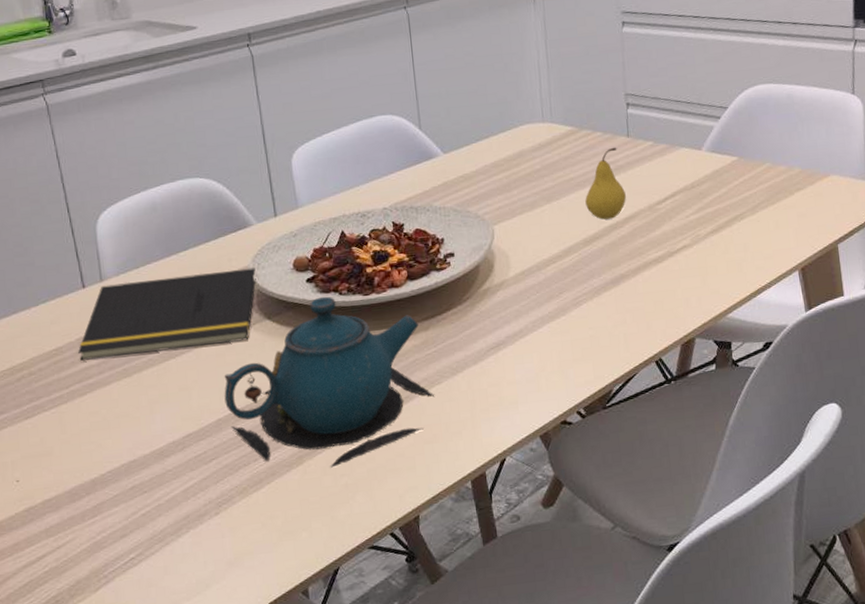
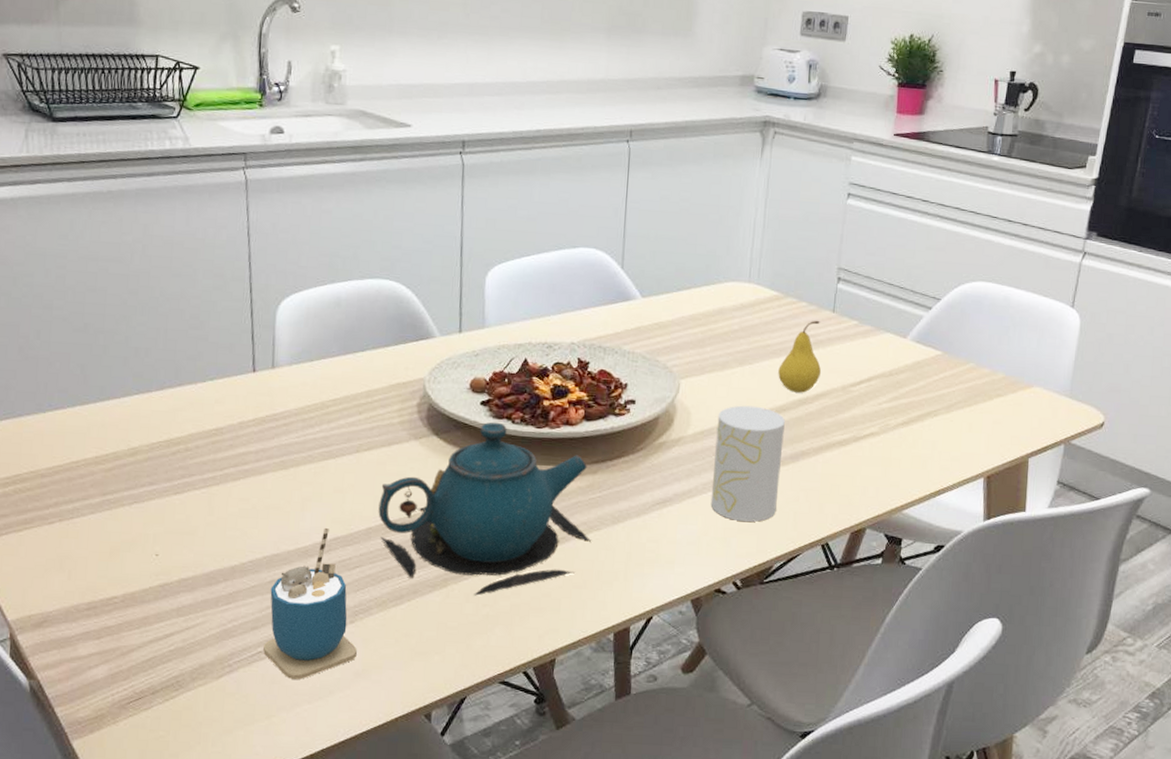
notepad: present [78,267,257,361] -> none [238,373,432,453]
cup: none [133,427,227,580] -> present [263,528,357,680]
cup: none [535,238,607,352] -> present [710,405,785,522]

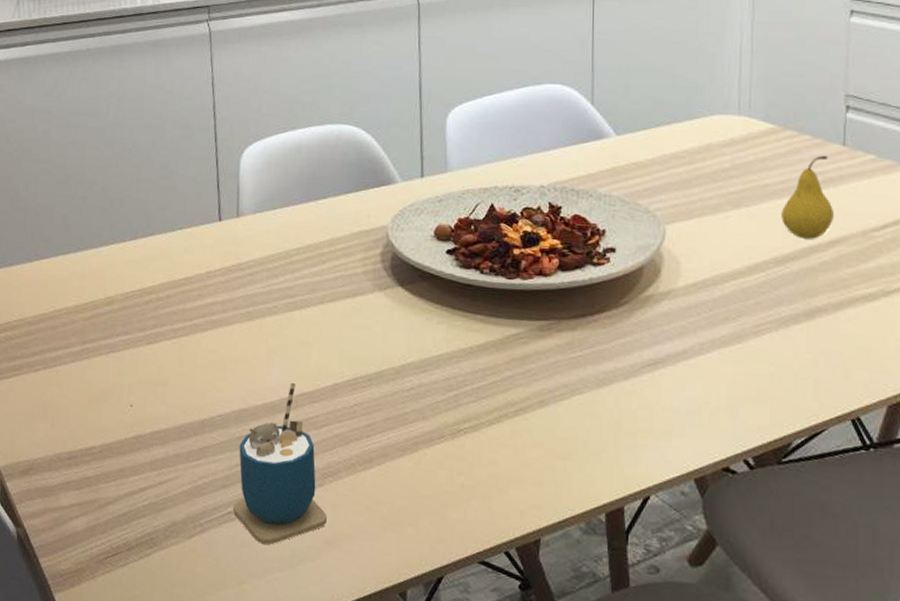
teapot: present [378,422,592,596] -> none [344,272,575,463]
cup: present [710,405,785,522] -> none [710,253,794,389]

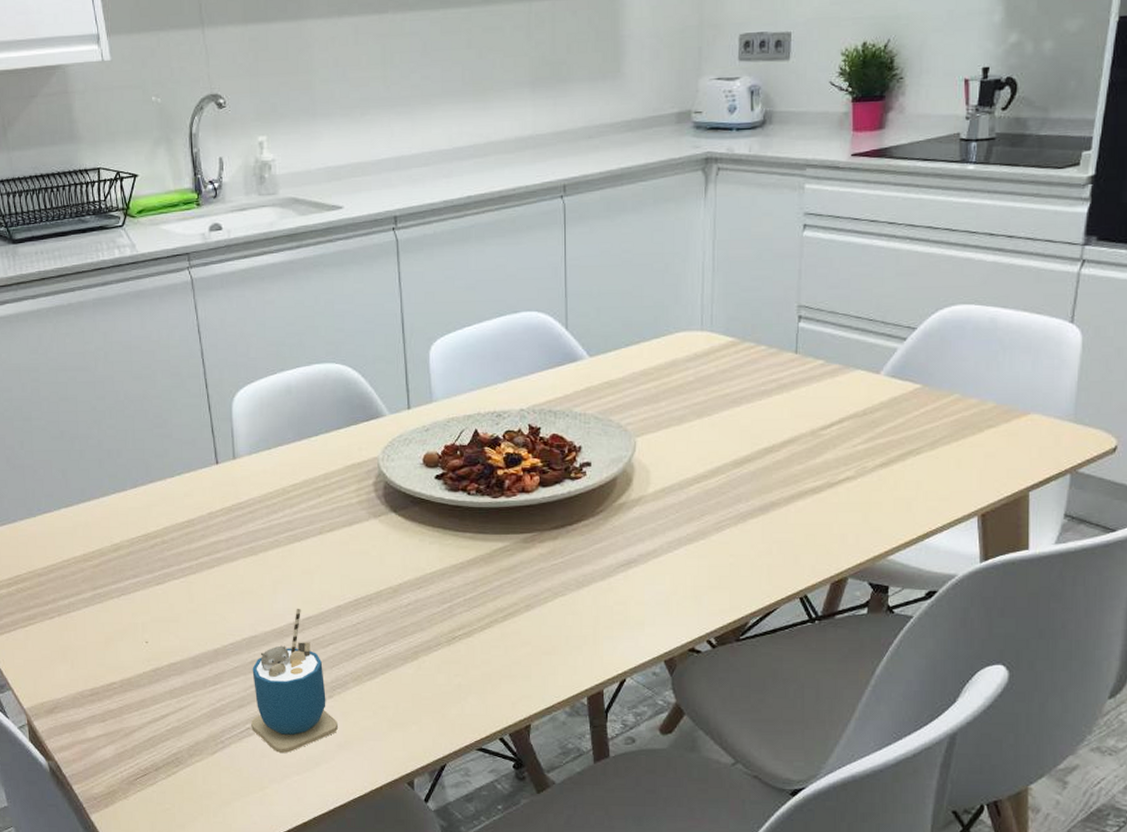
fruit: present [781,155,834,239] -> none [740,363,786,441]

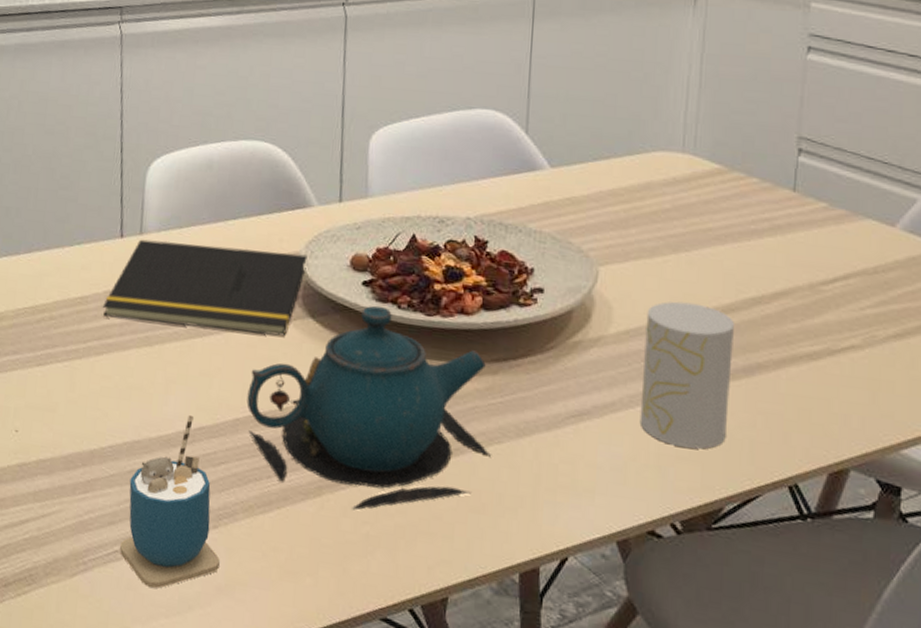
notepad: none [209,459,386,535] -> present [103,239,308,337]
teapot: none [345,495,558,667] -> present [246,305,492,511]
cup: none [677,459,751,578] -> present [639,301,734,449]

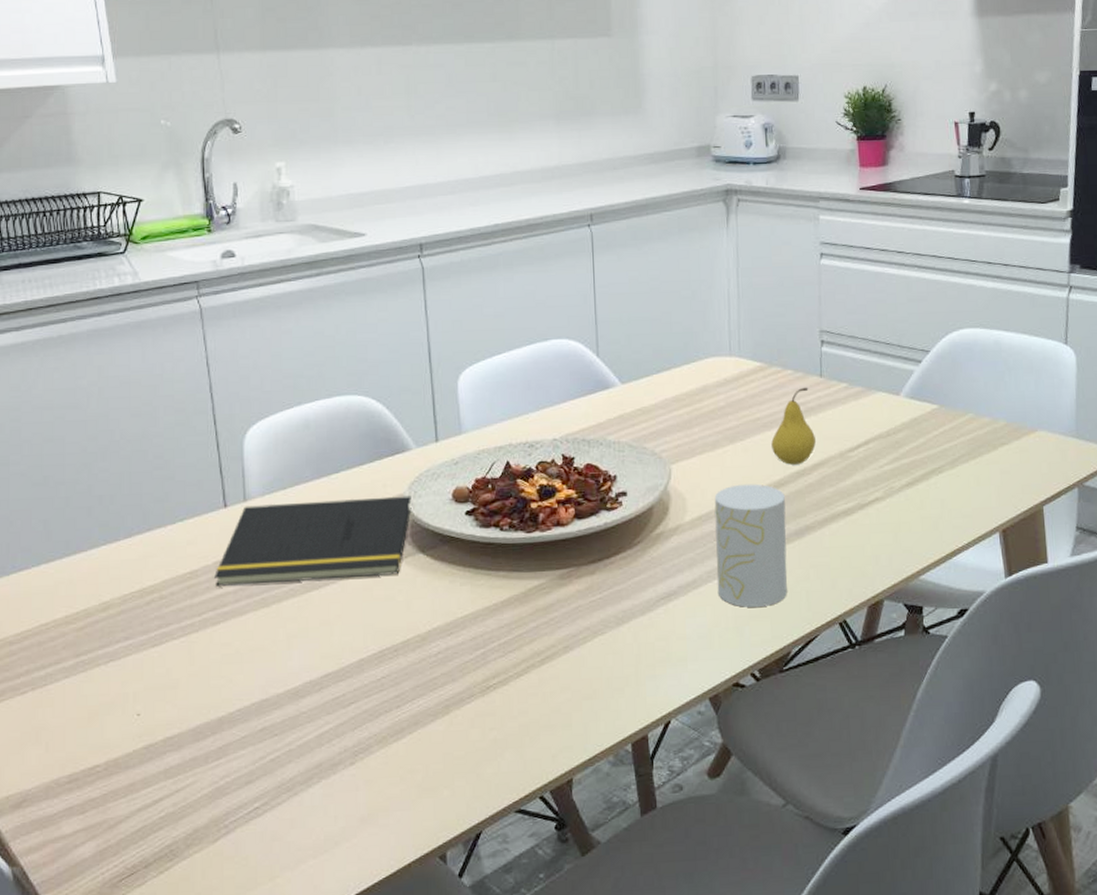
cup: present [120,416,220,589] -> none [260,665,360,835]
teapot: present [246,305,492,511] -> none [369,531,597,720]
fruit: none [723,200,780,290] -> present [771,387,816,465]

